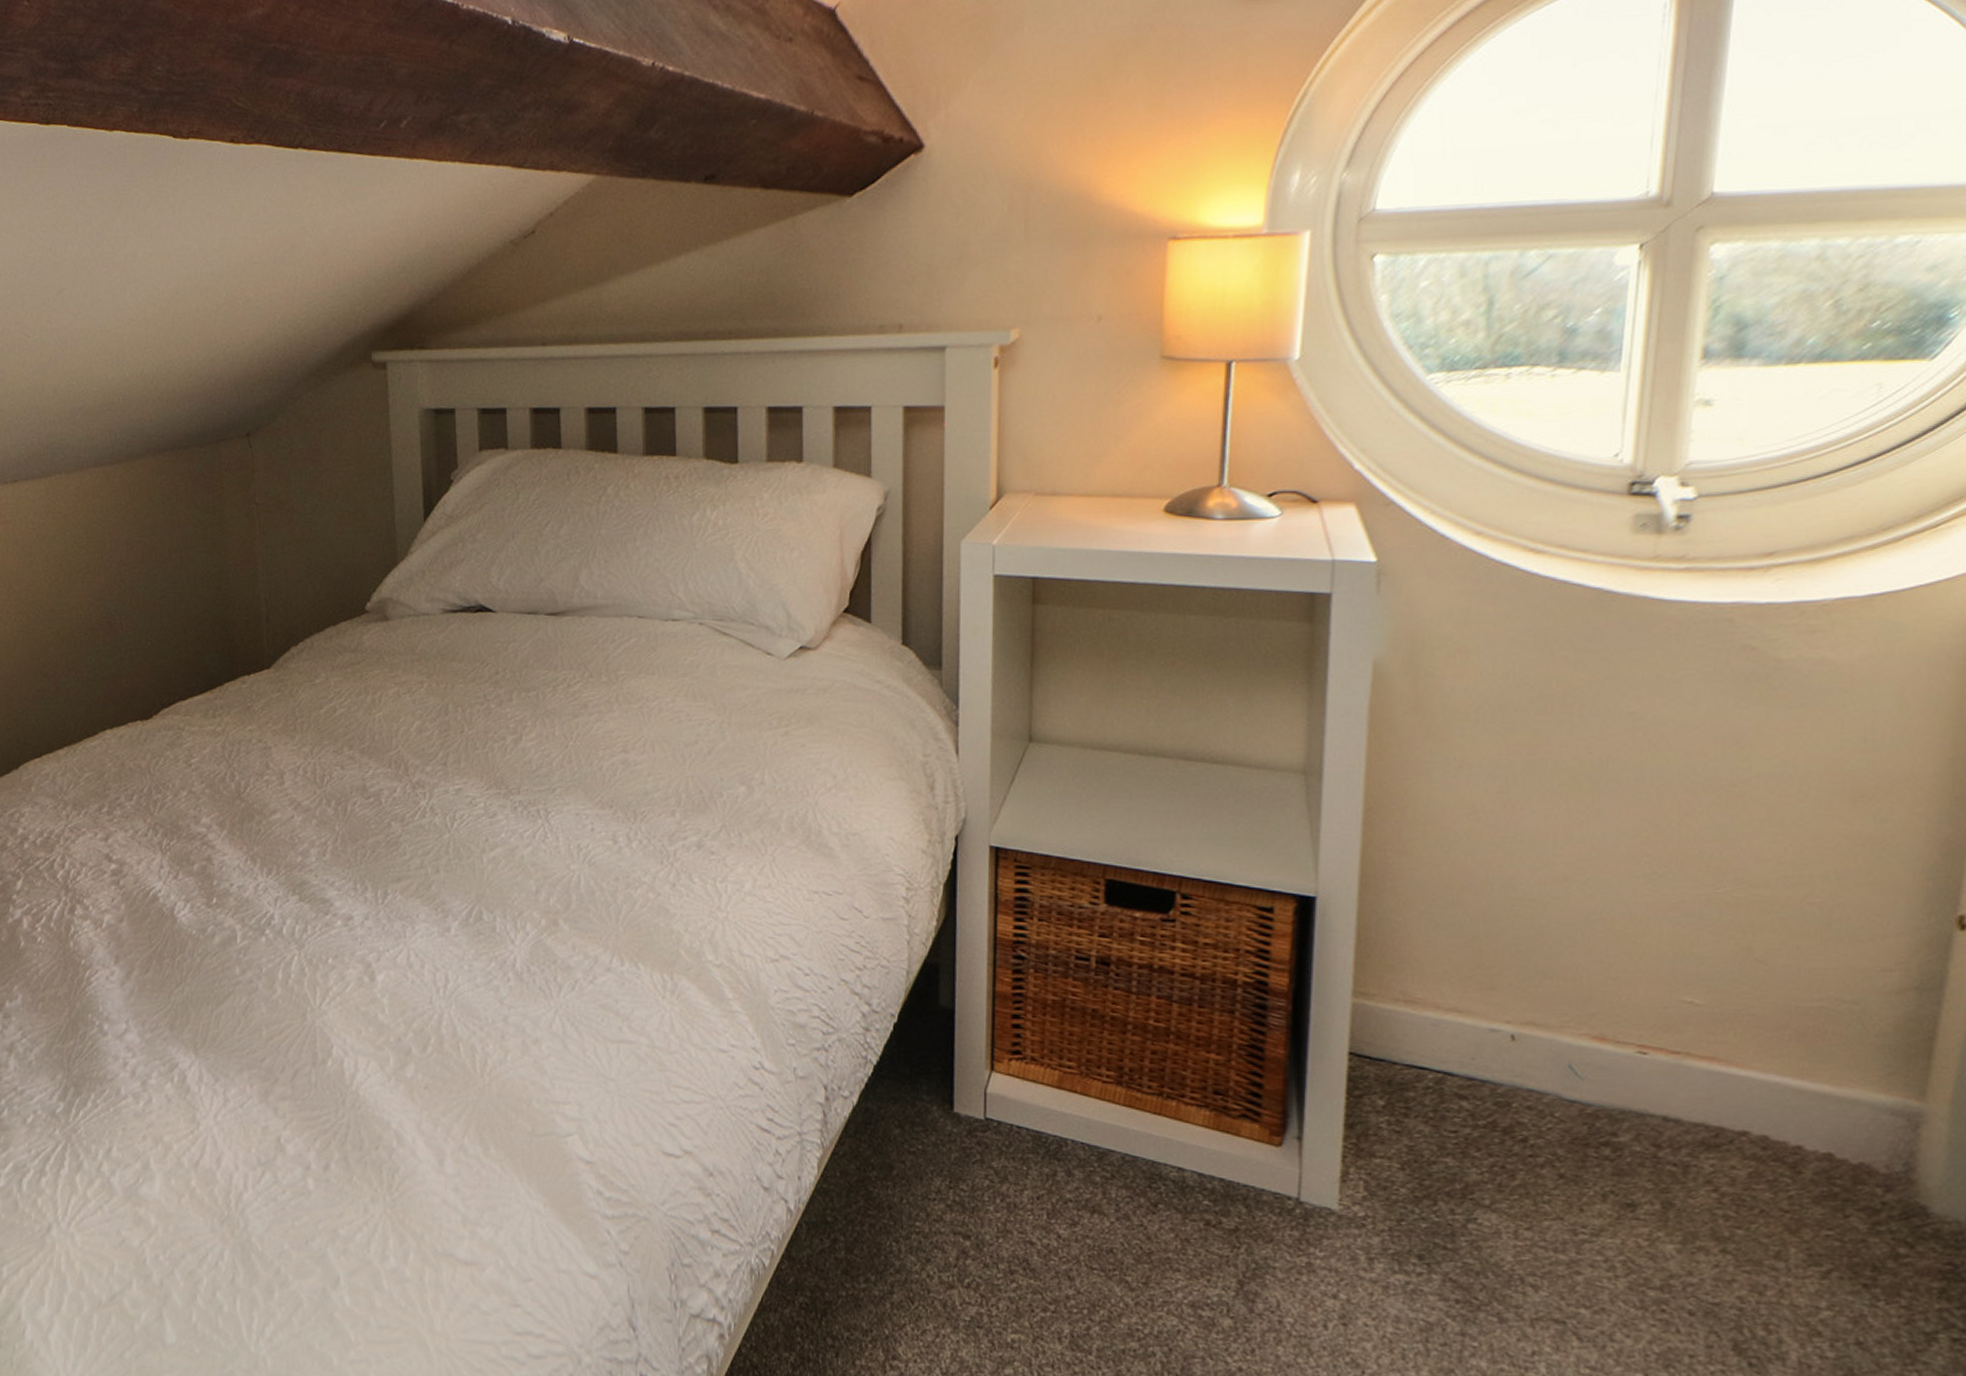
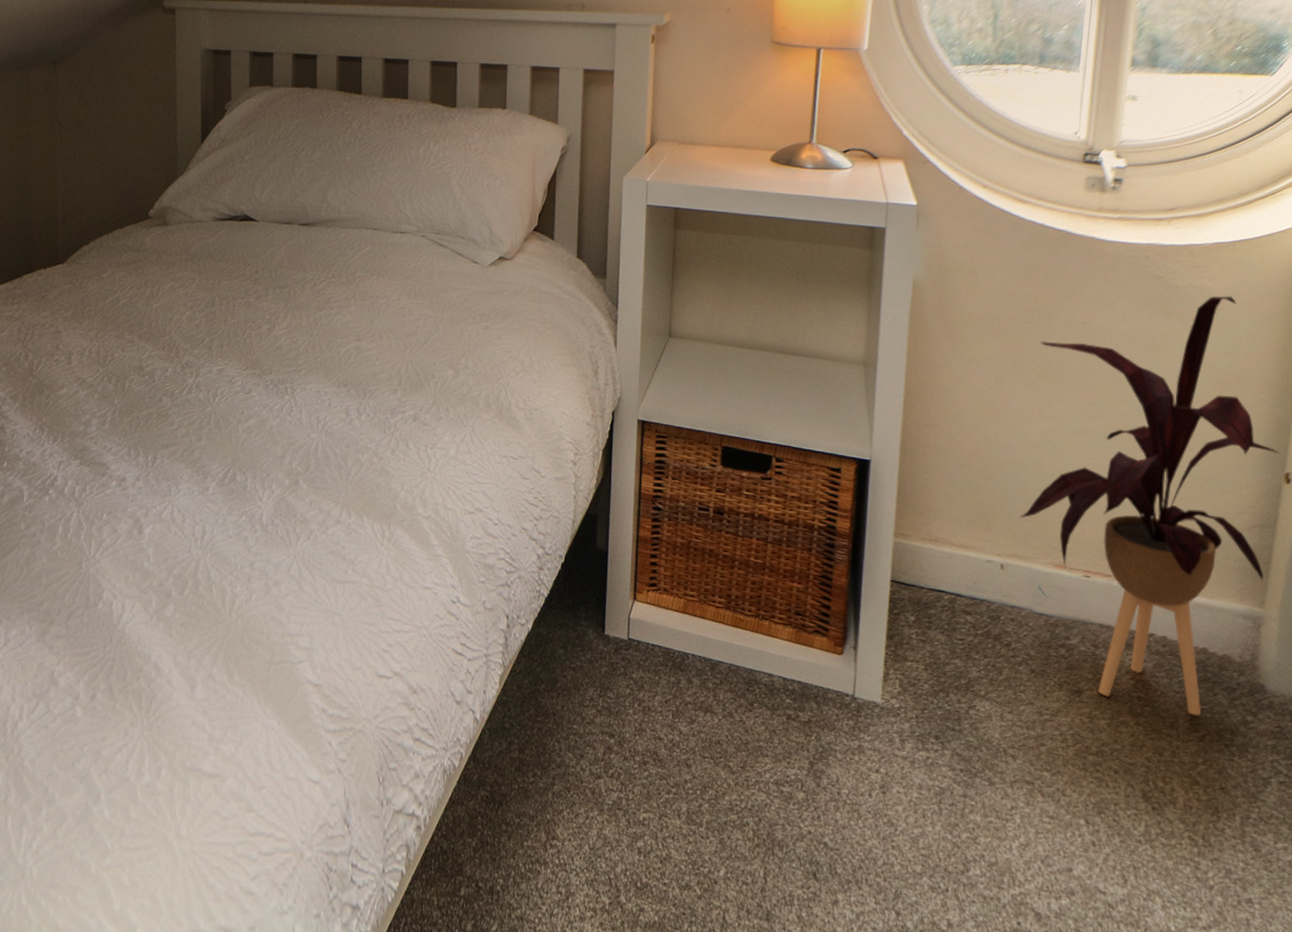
house plant: none [1538,671,1949,1244] -> present [1020,296,1280,715]

